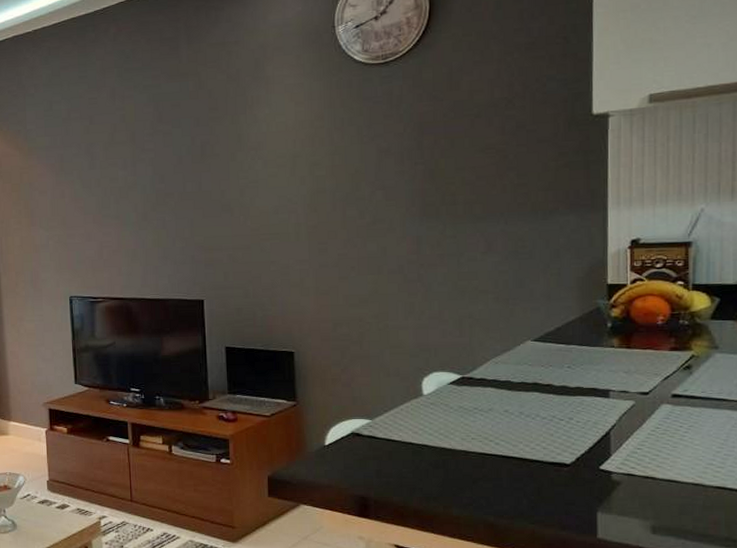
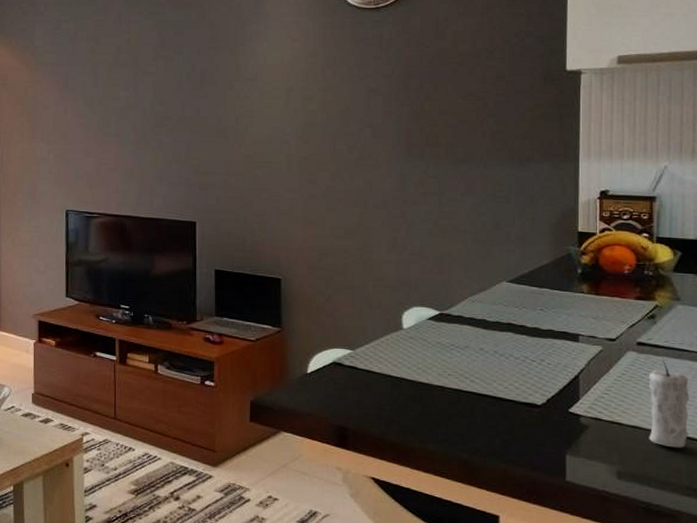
candle: none [684,409,729,500] -> present [648,358,690,448]

